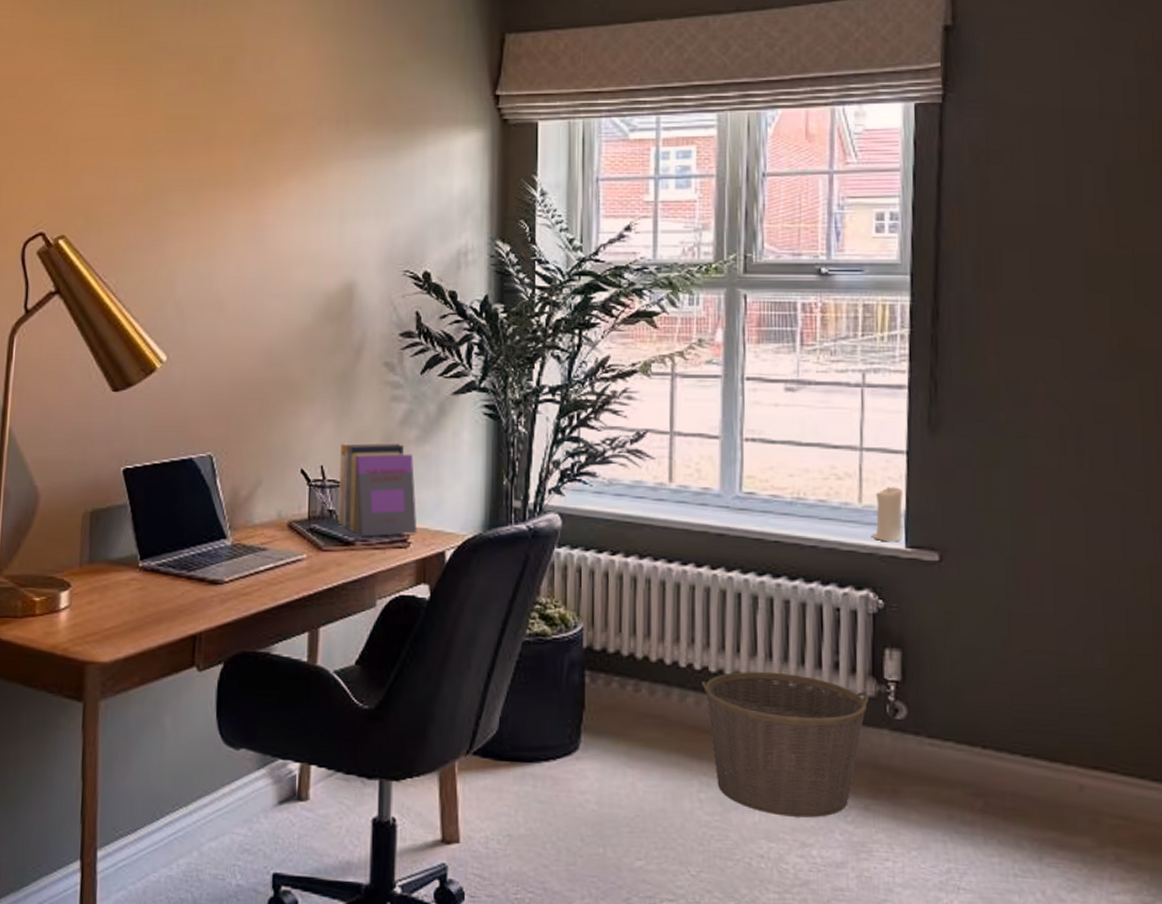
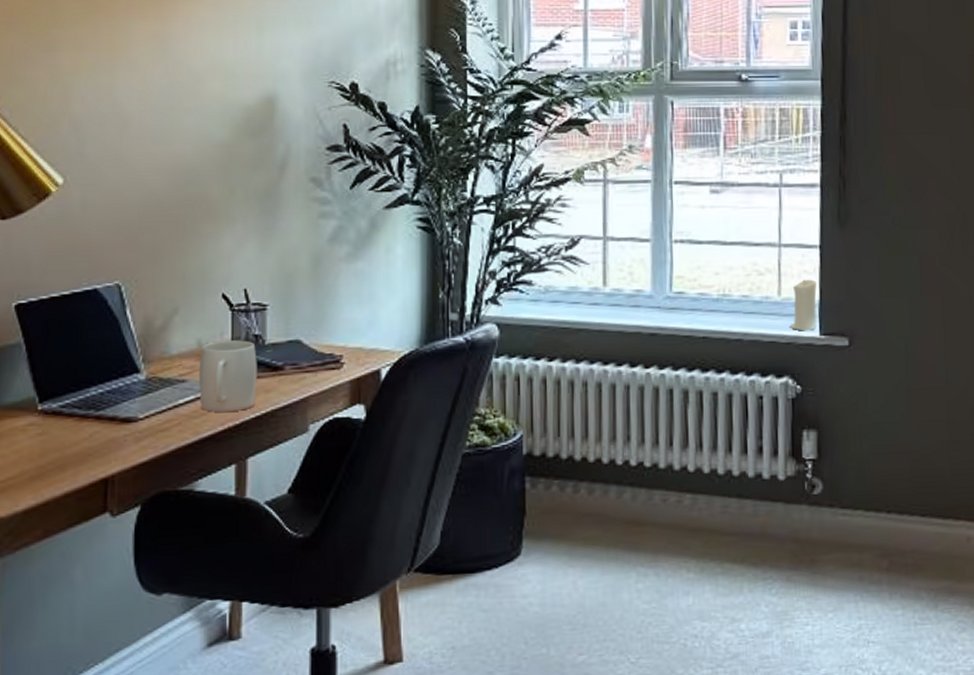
mug: none [278,513,331,582] -> present [199,340,257,412]
books: present [337,442,417,537] -> none [264,260,351,361]
basket: present [702,671,869,818] -> none [638,461,790,596]

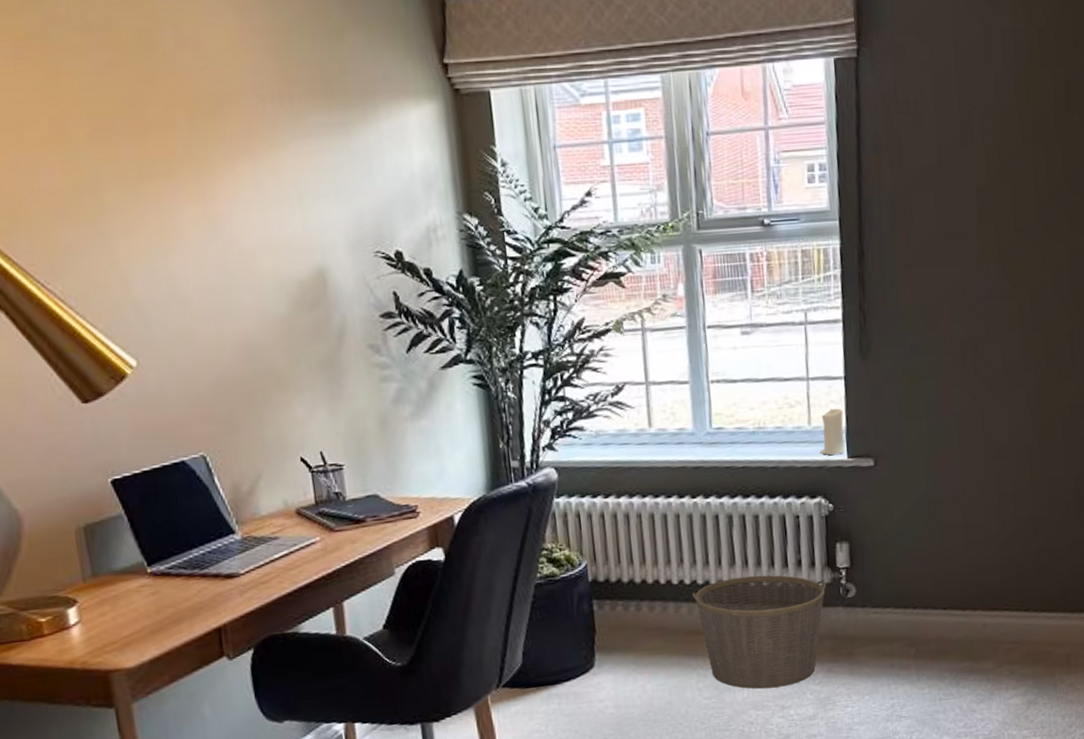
mug: present [199,340,257,412] -> none [287,498,344,564]
basket: none [638,461,790,596] -> present [692,575,826,689]

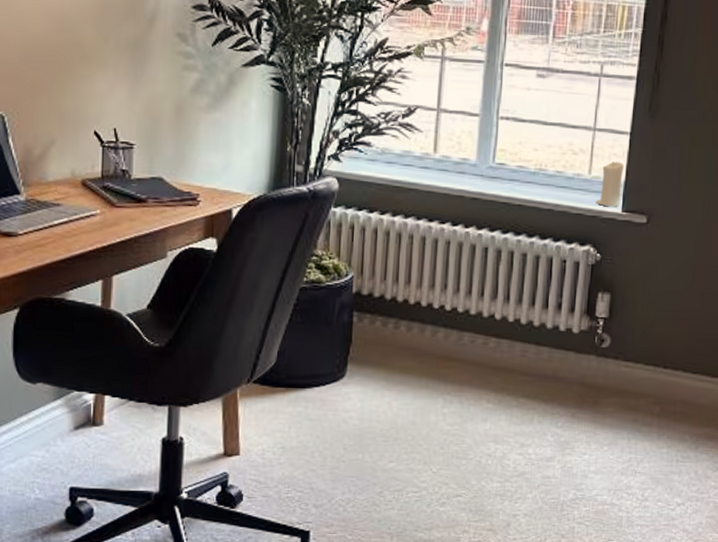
basket: present [692,575,826,689] -> none [451,311,583,425]

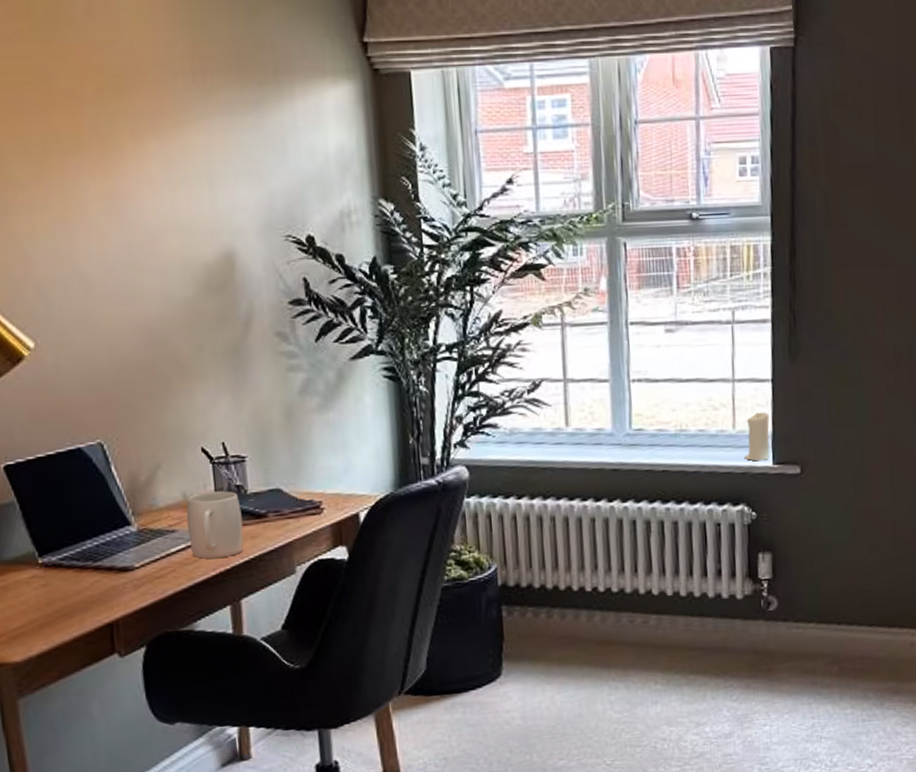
mug: none [72,172,124,235] -> present [186,491,244,559]

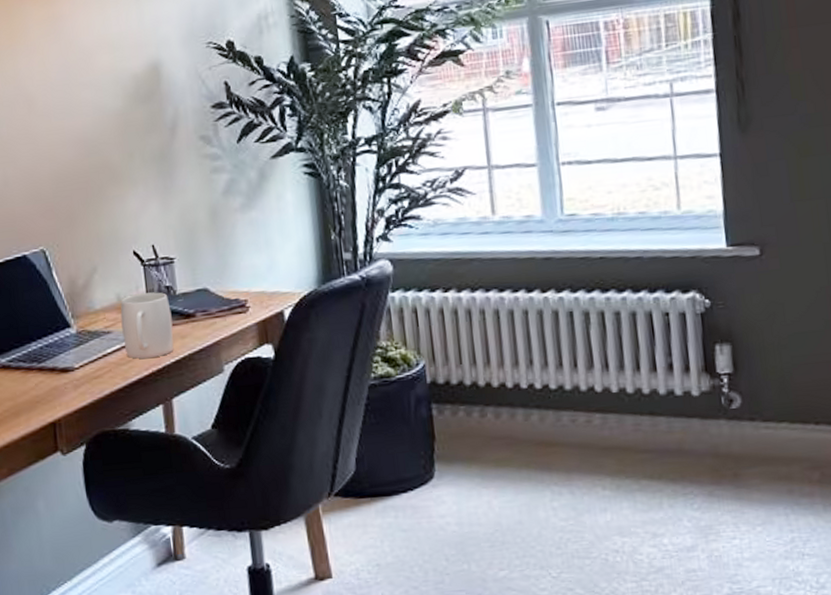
candle: present [744,412,770,462] -> none [692,189,723,244]

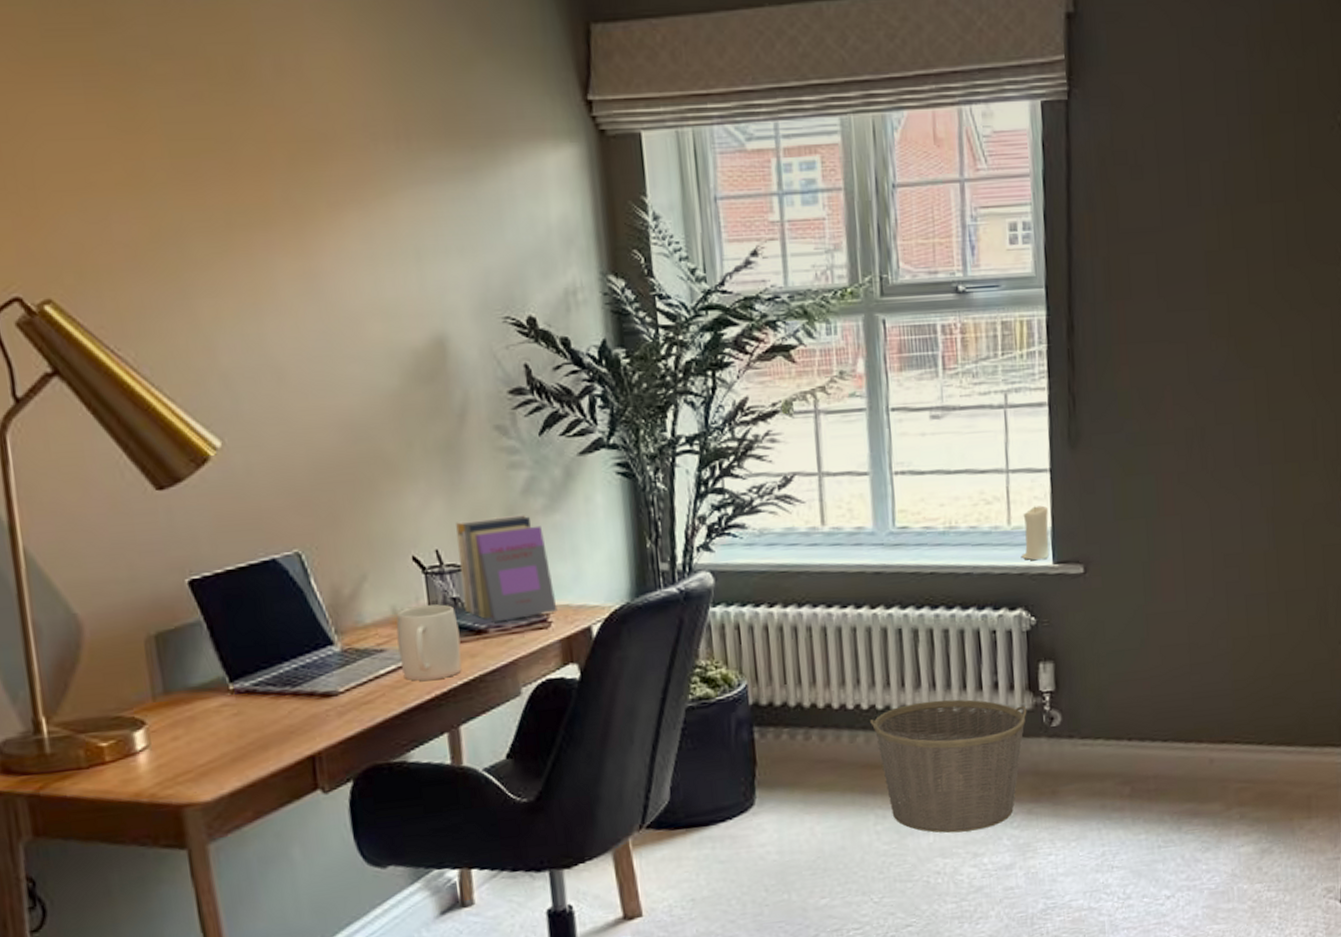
books: none [168,212,254,308] -> present [456,514,558,623]
basket: none [544,380,704,512] -> present [870,699,1027,833]
candle: none [692,189,723,244] -> present [1020,505,1050,561]

